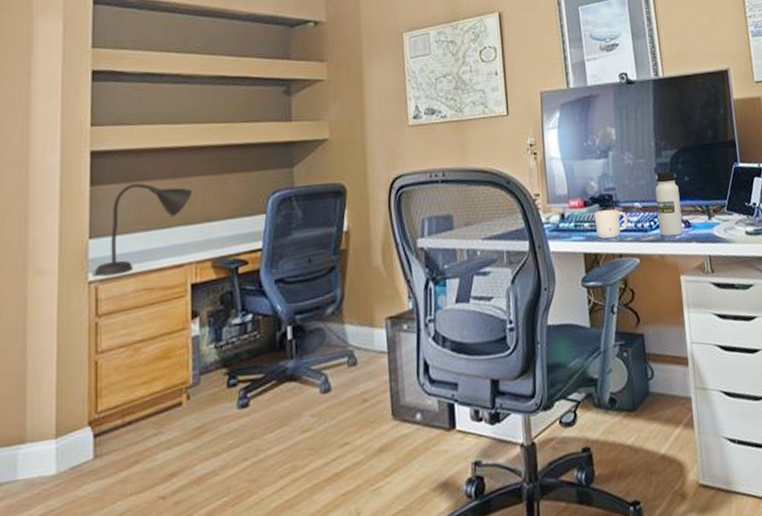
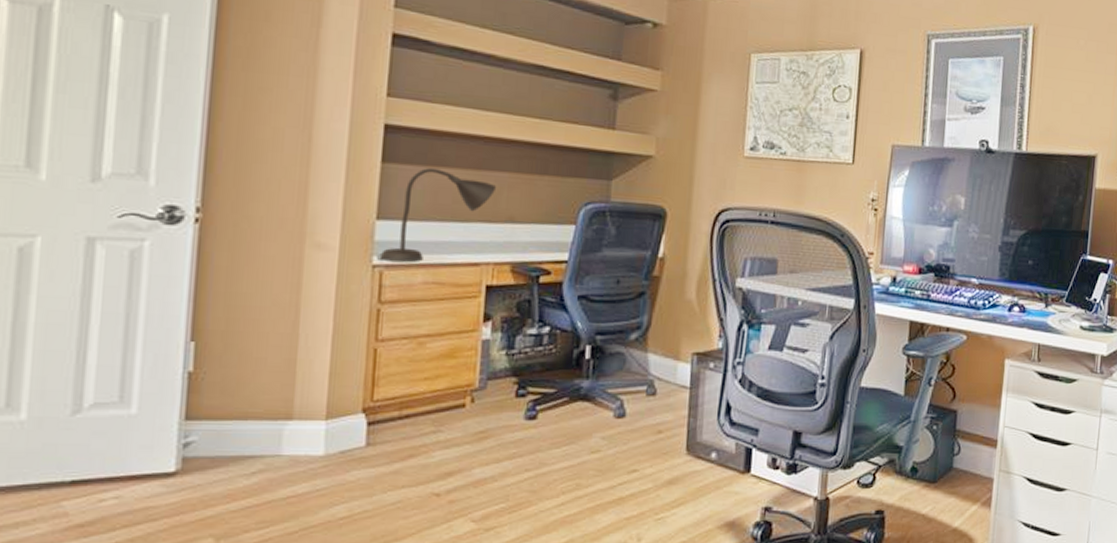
mug: present [593,209,628,239] -> none [926,280,961,310]
water bottle: present [655,171,683,237] -> none [992,251,1020,319]

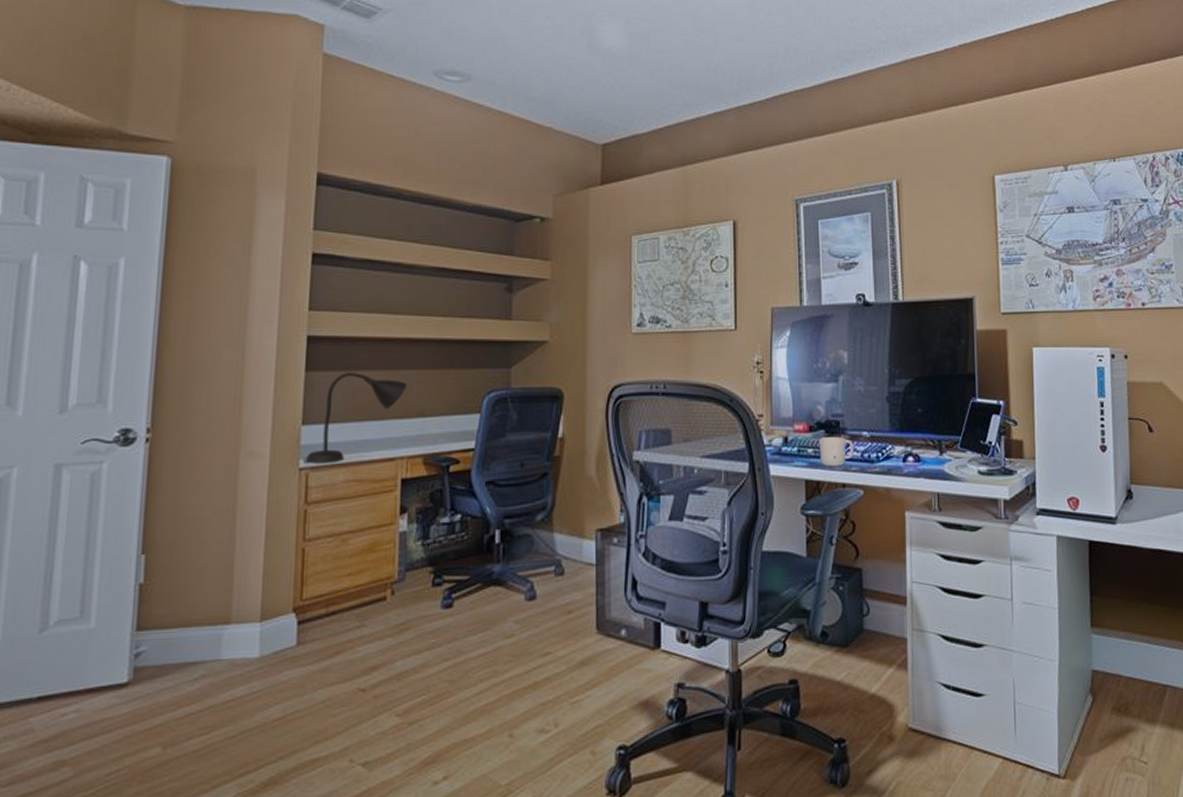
mug: none [926,280,961,310] -> present [818,437,854,466]

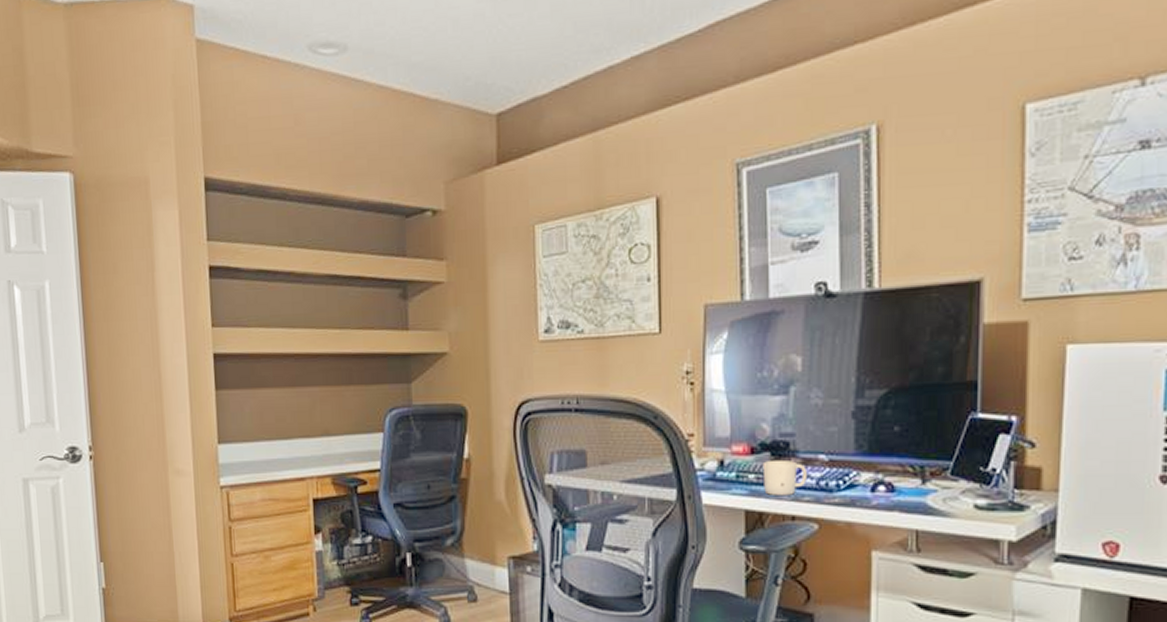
desk lamp: present [302,373,408,464] -> none [222,391,311,483]

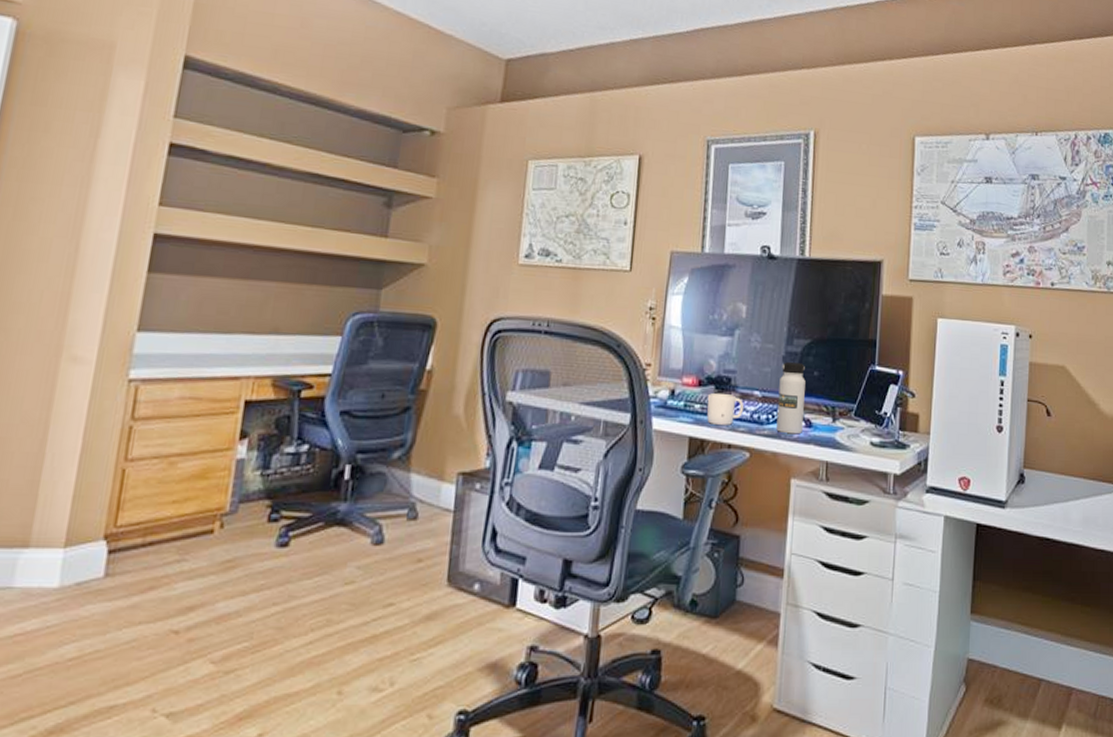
water bottle: none [850,418,883,501] -> present [776,362,806,435]

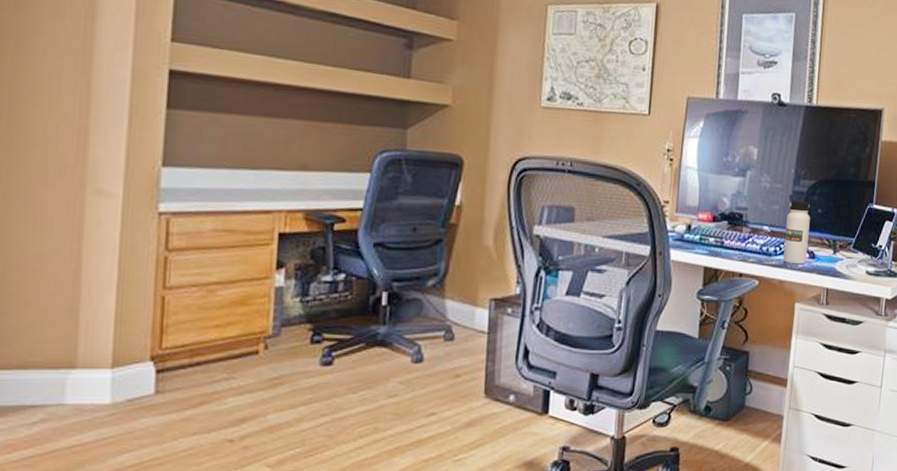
mug: present [707,393,743,425] -> none [720,228,754,256]

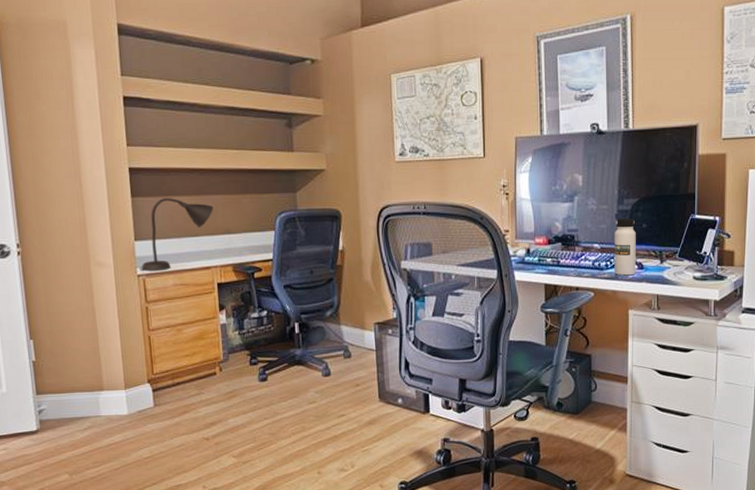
desk lamp: none [162,115,289,211] -> present [138,198,214,272]

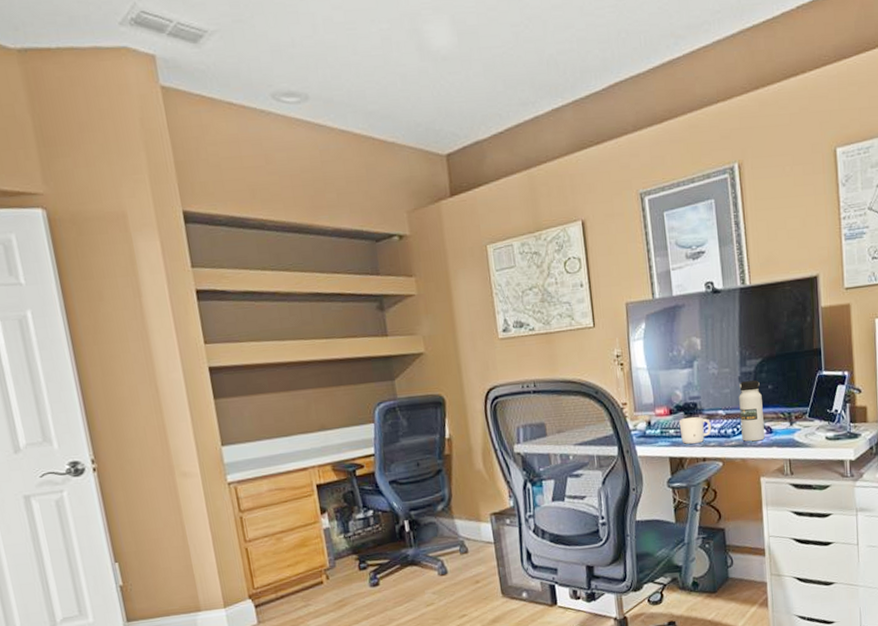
desk lamp: present [138,198,214,272] -> none [228,396,306,479]
mug: none [556,249,586,273] -> present [679,417,711,444]

